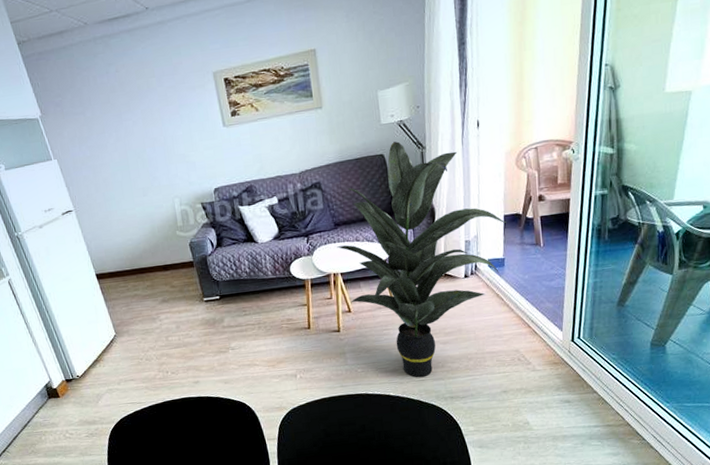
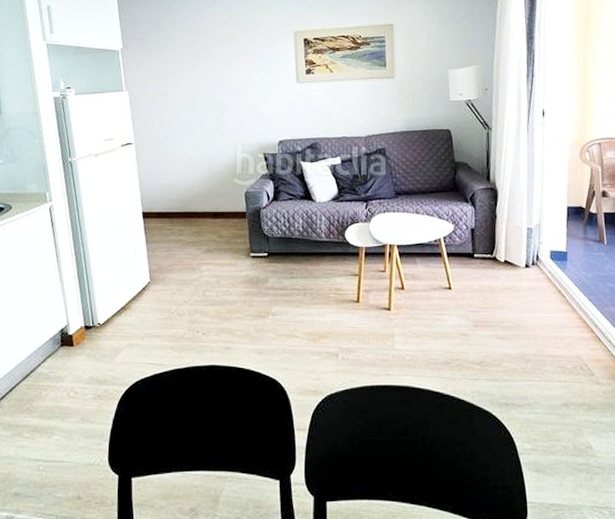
indoor plant: present [337,141,507,377] -> none [396,119,570,374]

